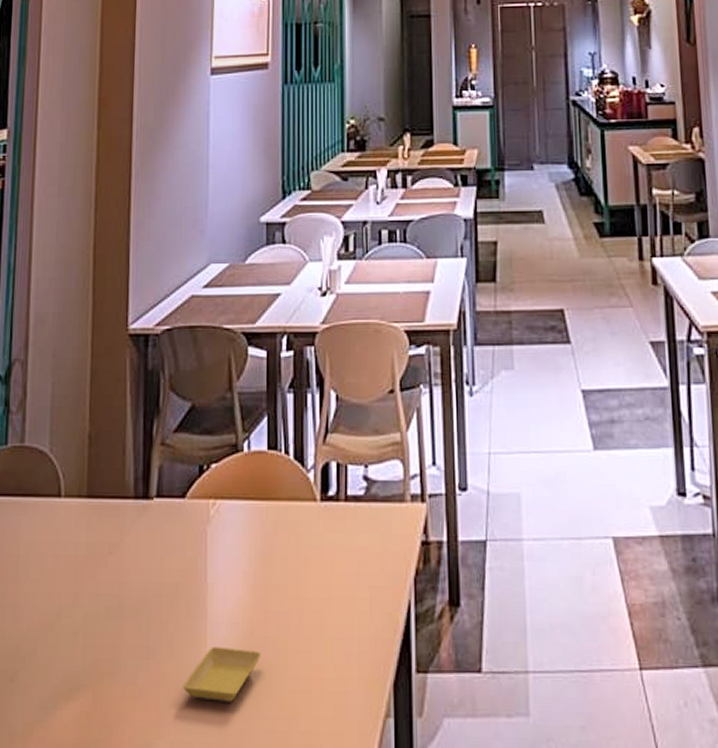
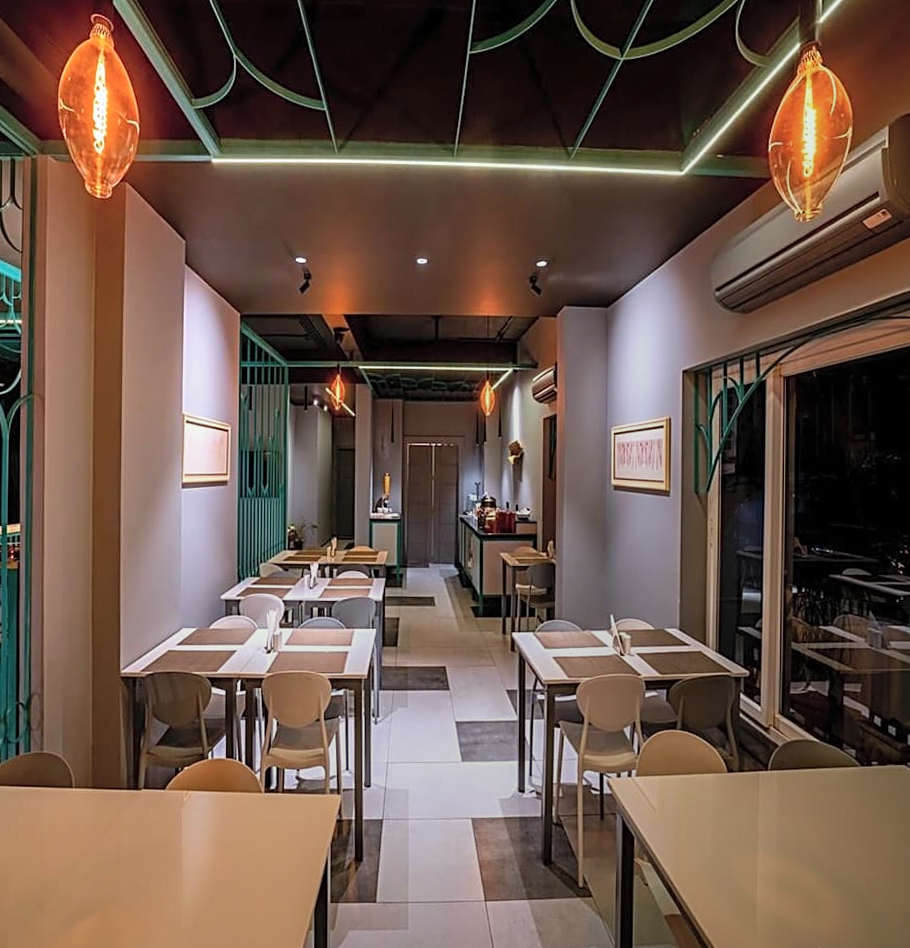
saucer: present [183,646,262,702] -> none [165,886,221,921]

